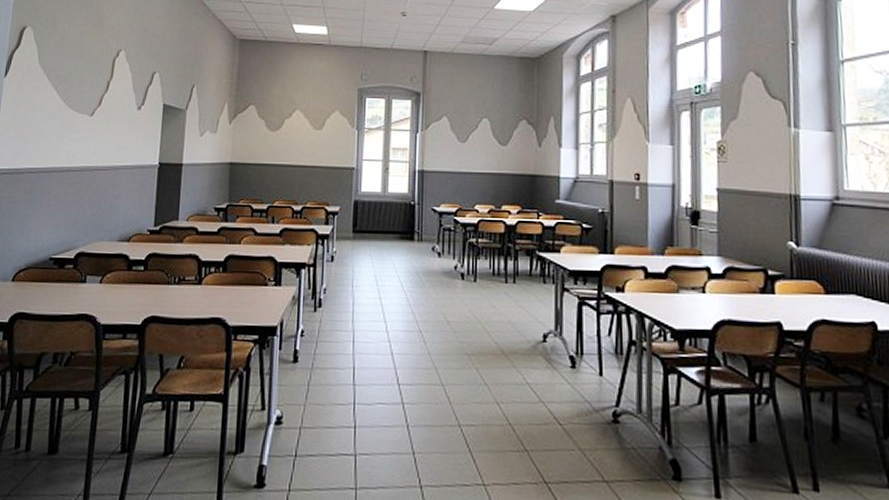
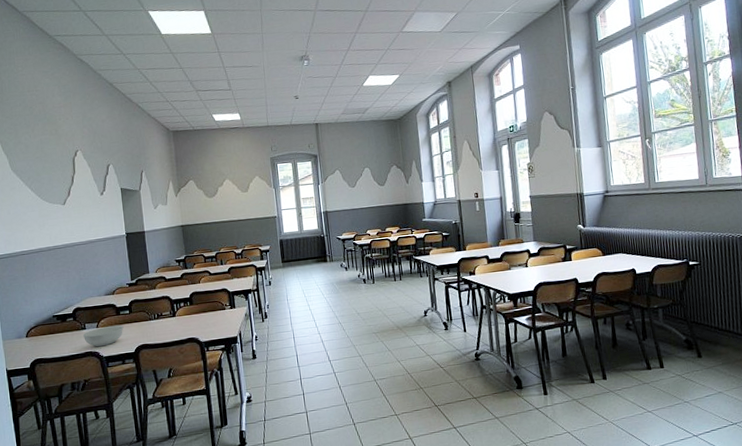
bowl: none [80,283,133,310] -> present [82,325,124,347]

